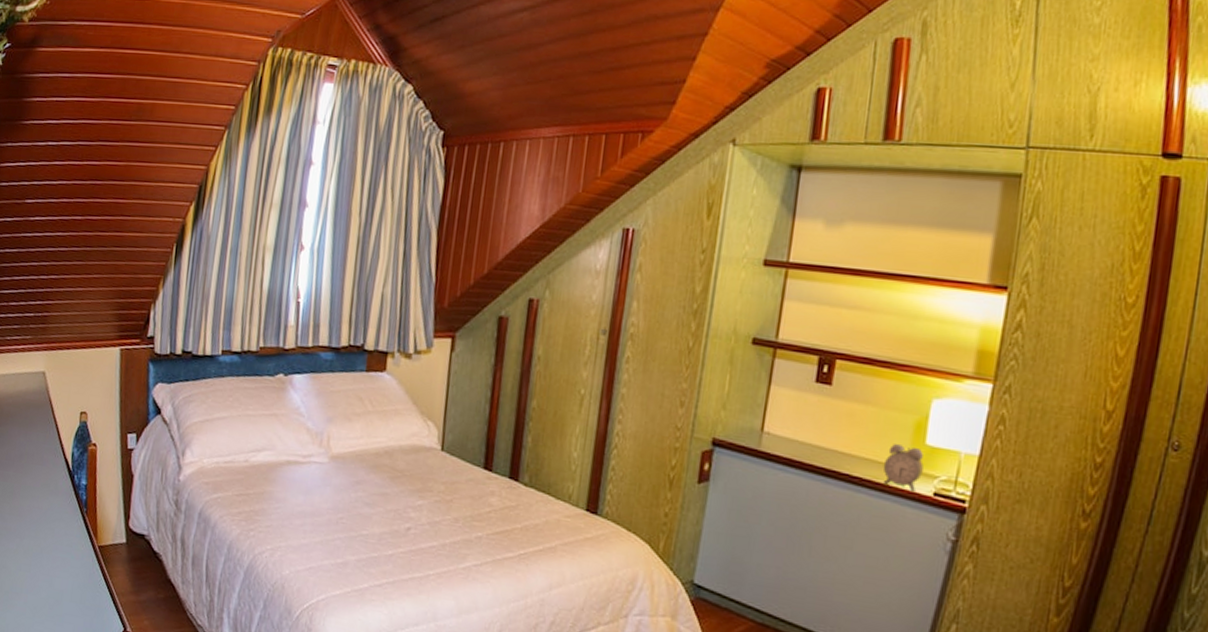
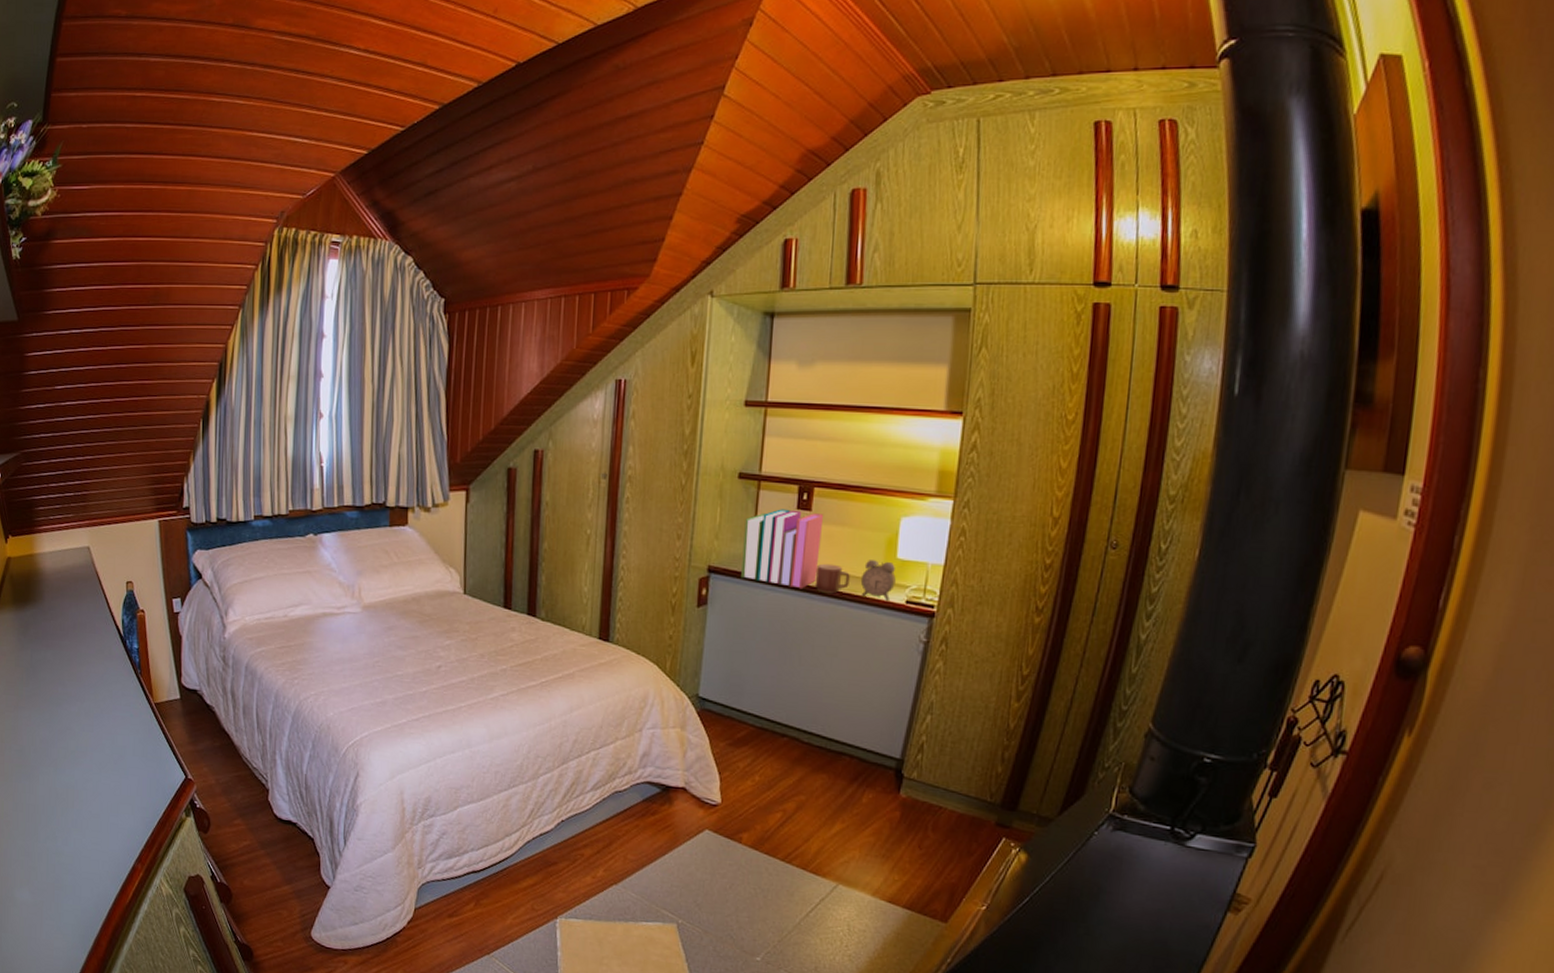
books: none [749,380,846,472] -> present [741,509,824,589]
mug: none [831,444,872,480] -> present [815,563,850,594]

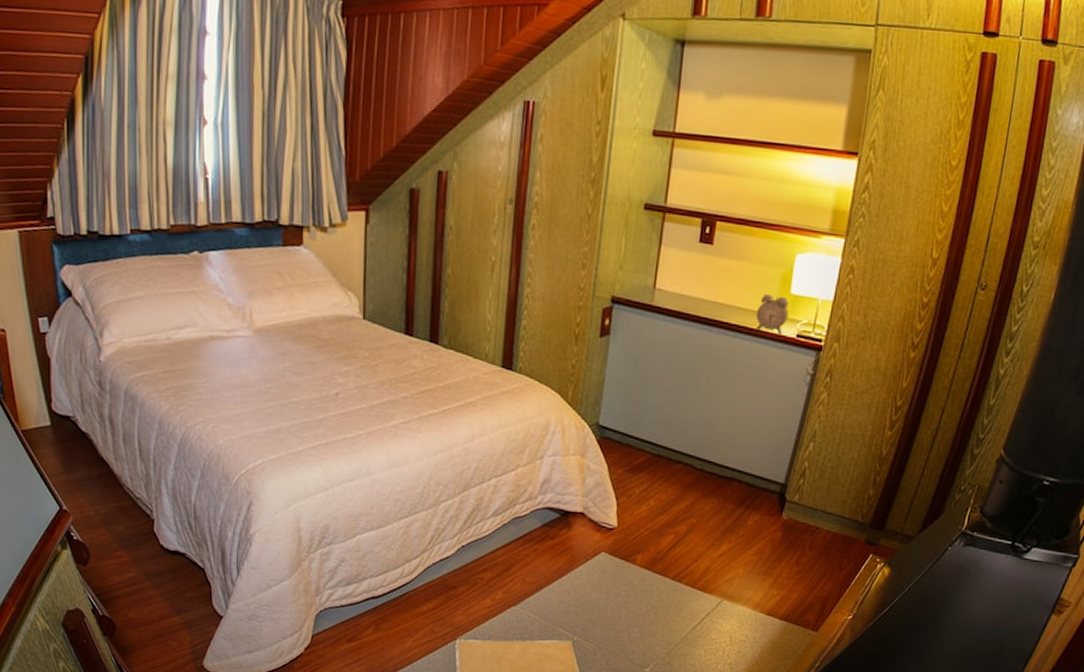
books: present [741,509,824,589] -> none [643,241,725,322]
mug: present [815,563,850,594] -> none [713,296,747,327]

